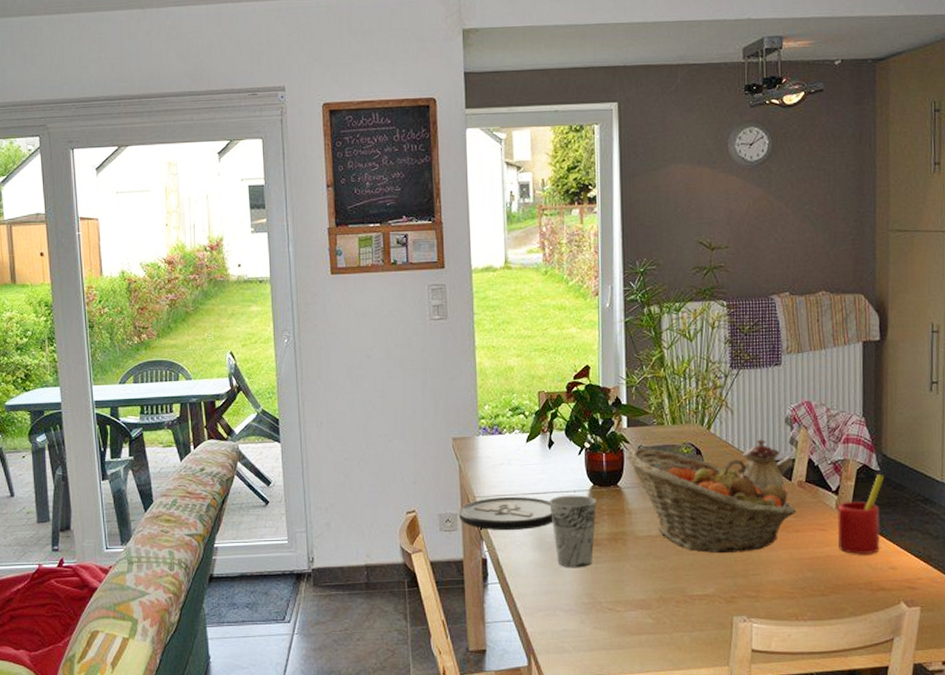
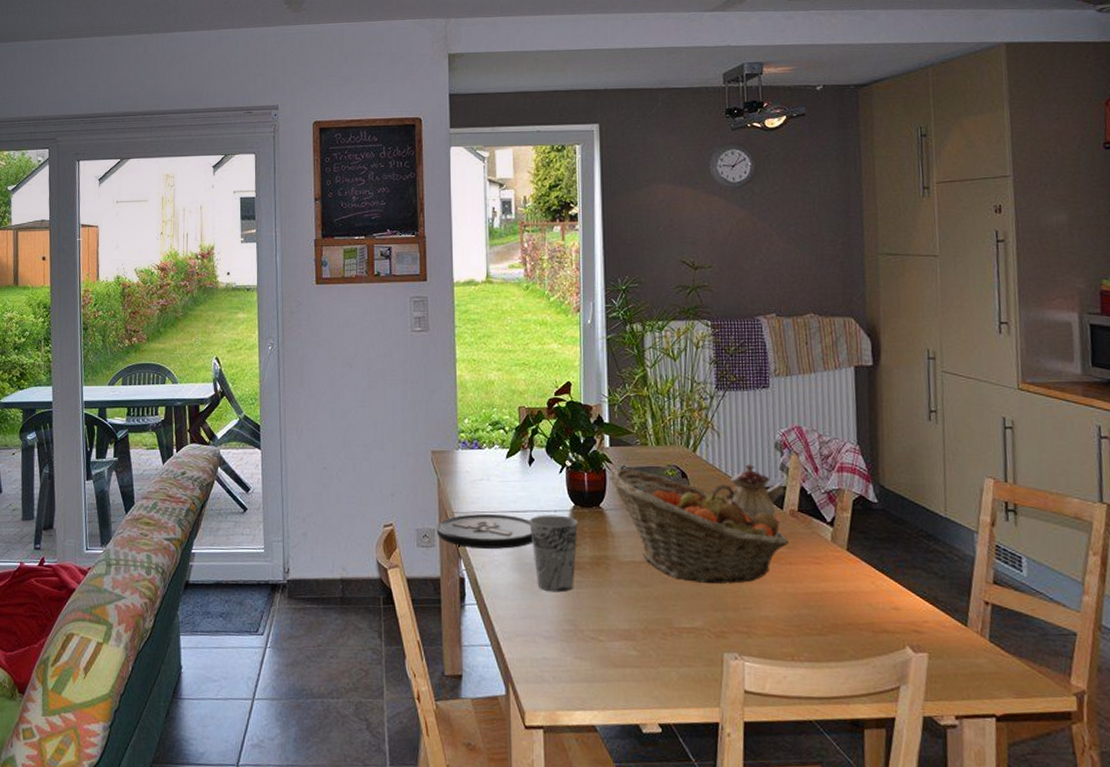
straw: present [837,473,885,554] -> none [833,505,883,592]

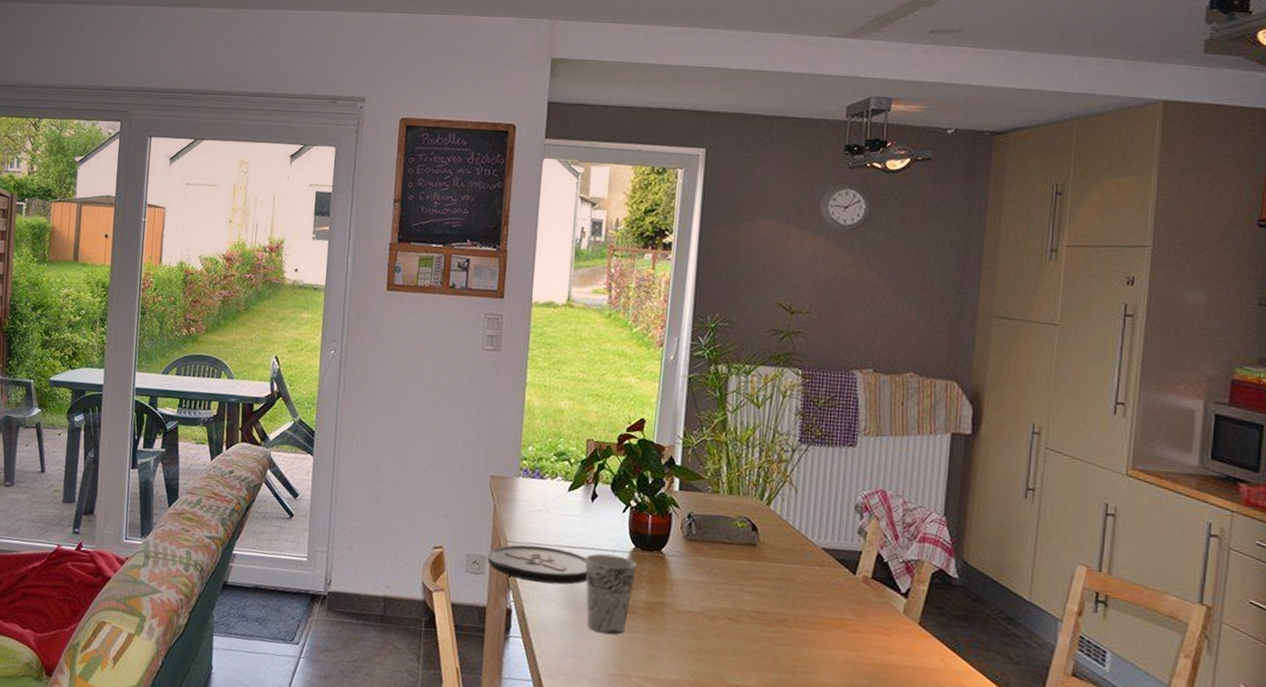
fruit basket: present [608,469,789,584] -> none [674,514,858,646]
teapot: present [711,464,785,518] -> none [780,524,861,581]

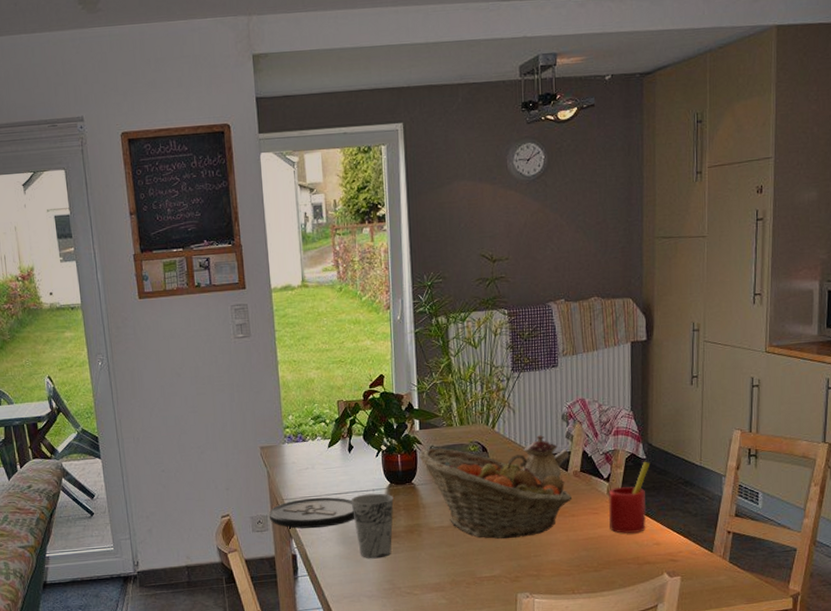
fruit basket: none [674,514,858,646] -> present [419,447,573,539]
teapot: none [780,524,861,581] -> present [507,435,570,480]
straw: none [902,581,964,671] -> present [608,461,650,533]

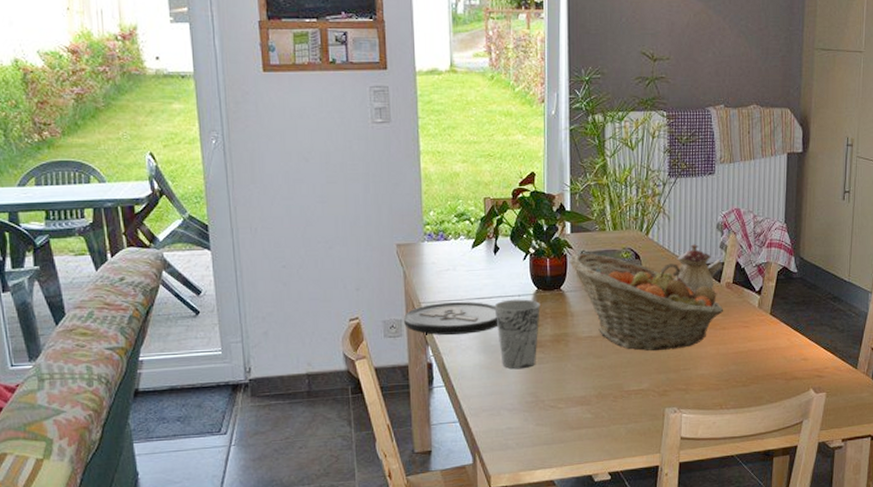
straw: present [608,461,650,533] -> none [758,275,801,348]

